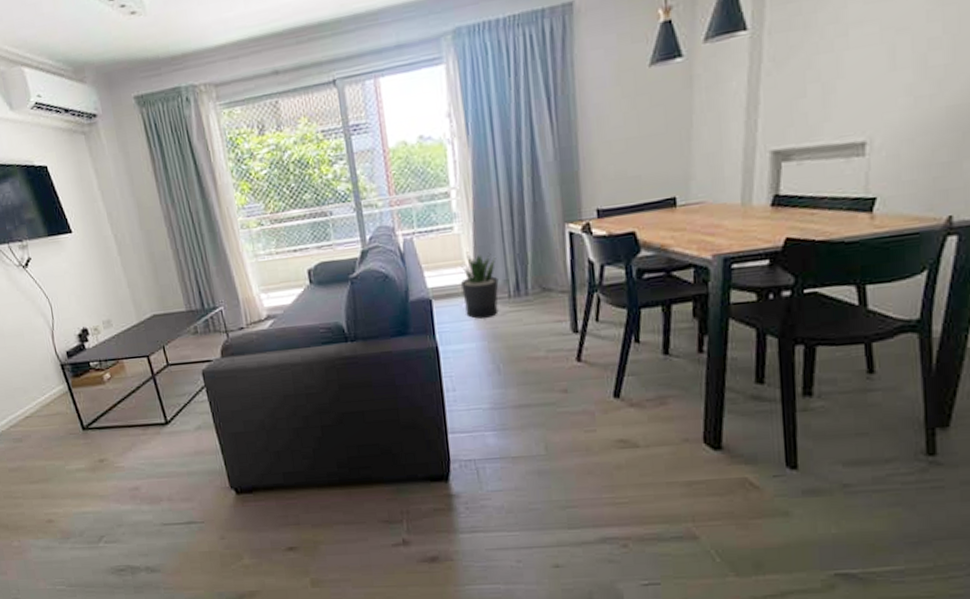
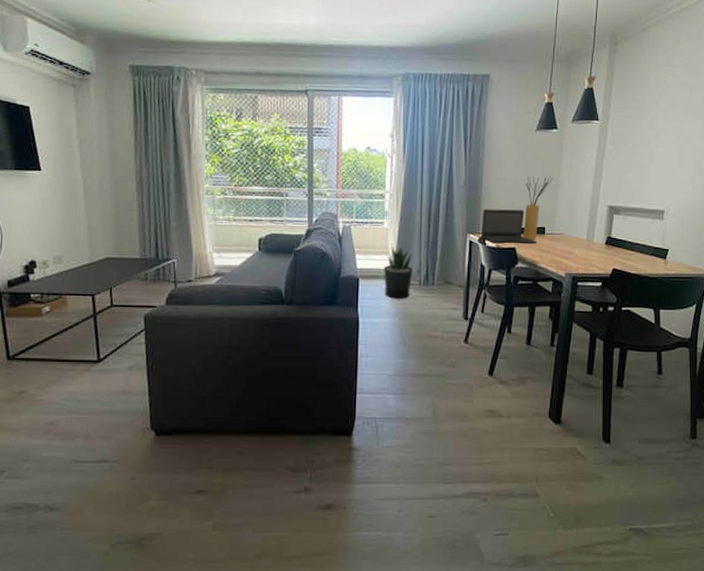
laptop: none [583,179,667,231] -> present [481,209,538,244]
vase: none [640,125,683,218] -> present [523,176,554,240]

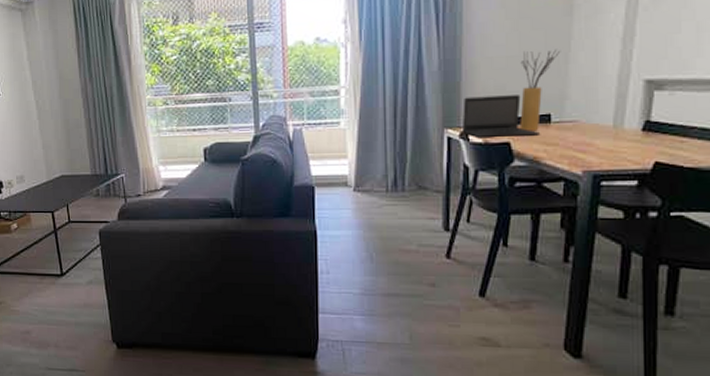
planter: present [383,244,414,299] -> none [342,146,378,208]

